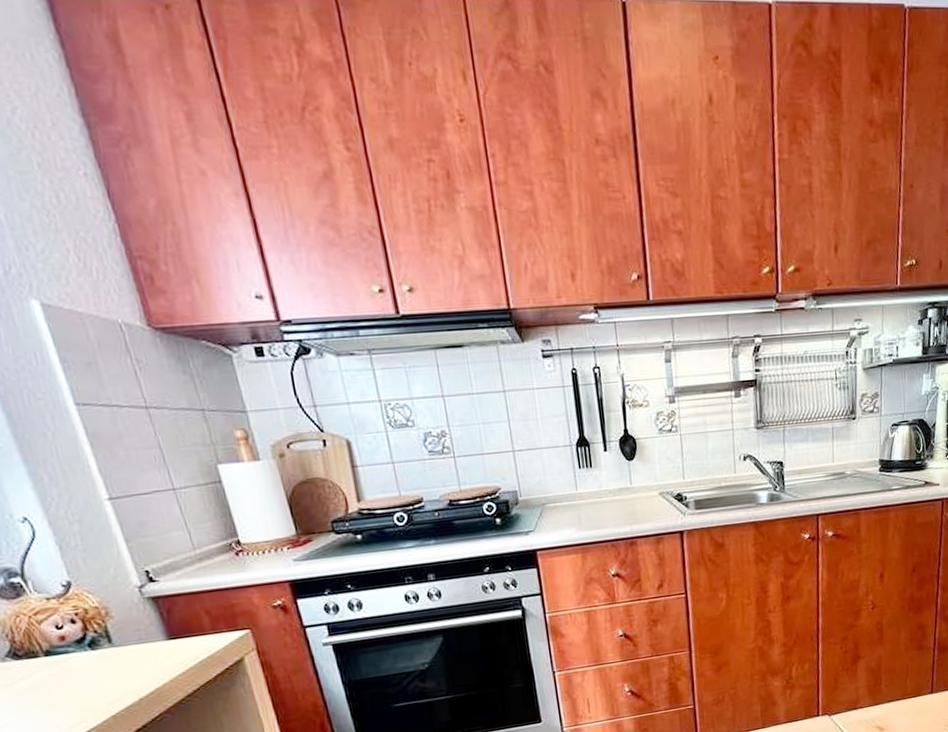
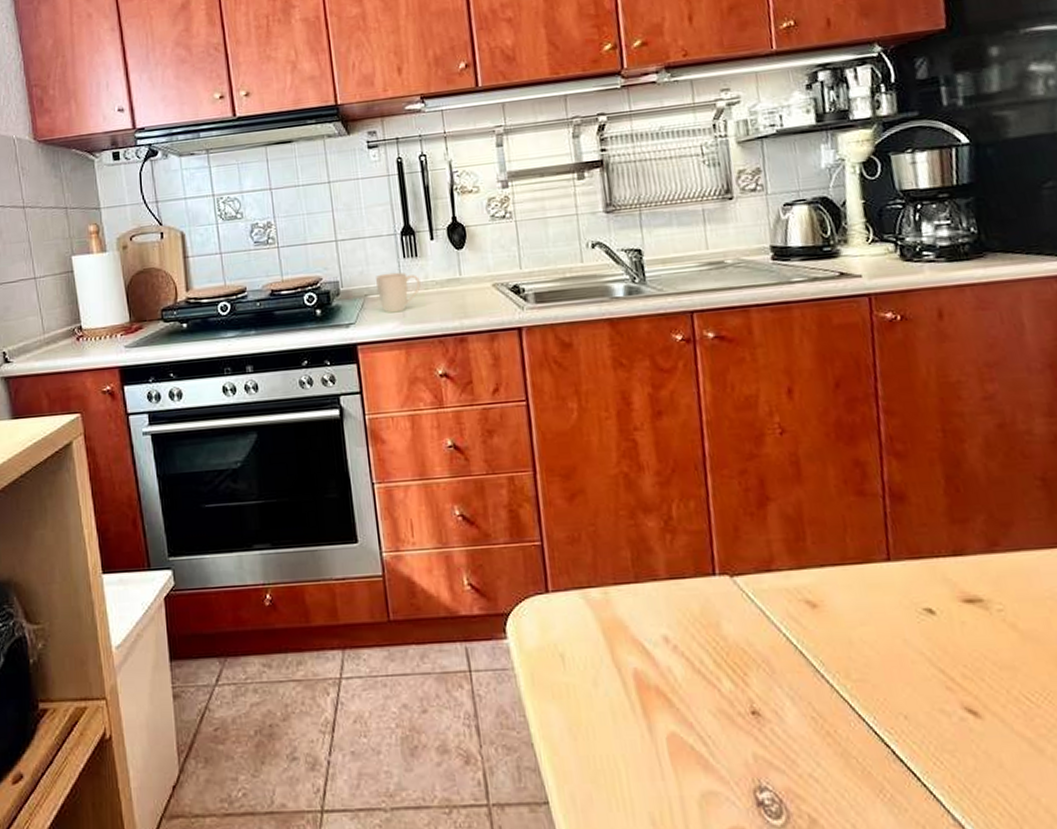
mug: none [553,482,595,521] -> present [376,272,421,313]

